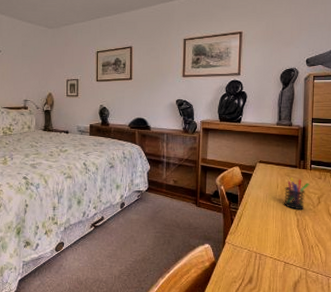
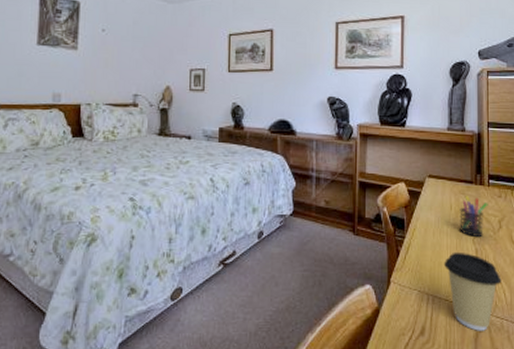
coffee cup: none [269,221,318,282] -> present [443,252,502,331]

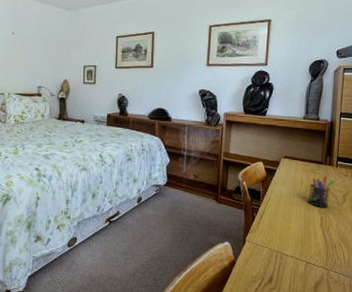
coffee cup: present [443,252,502,331] -> none [292,219,342,282]

